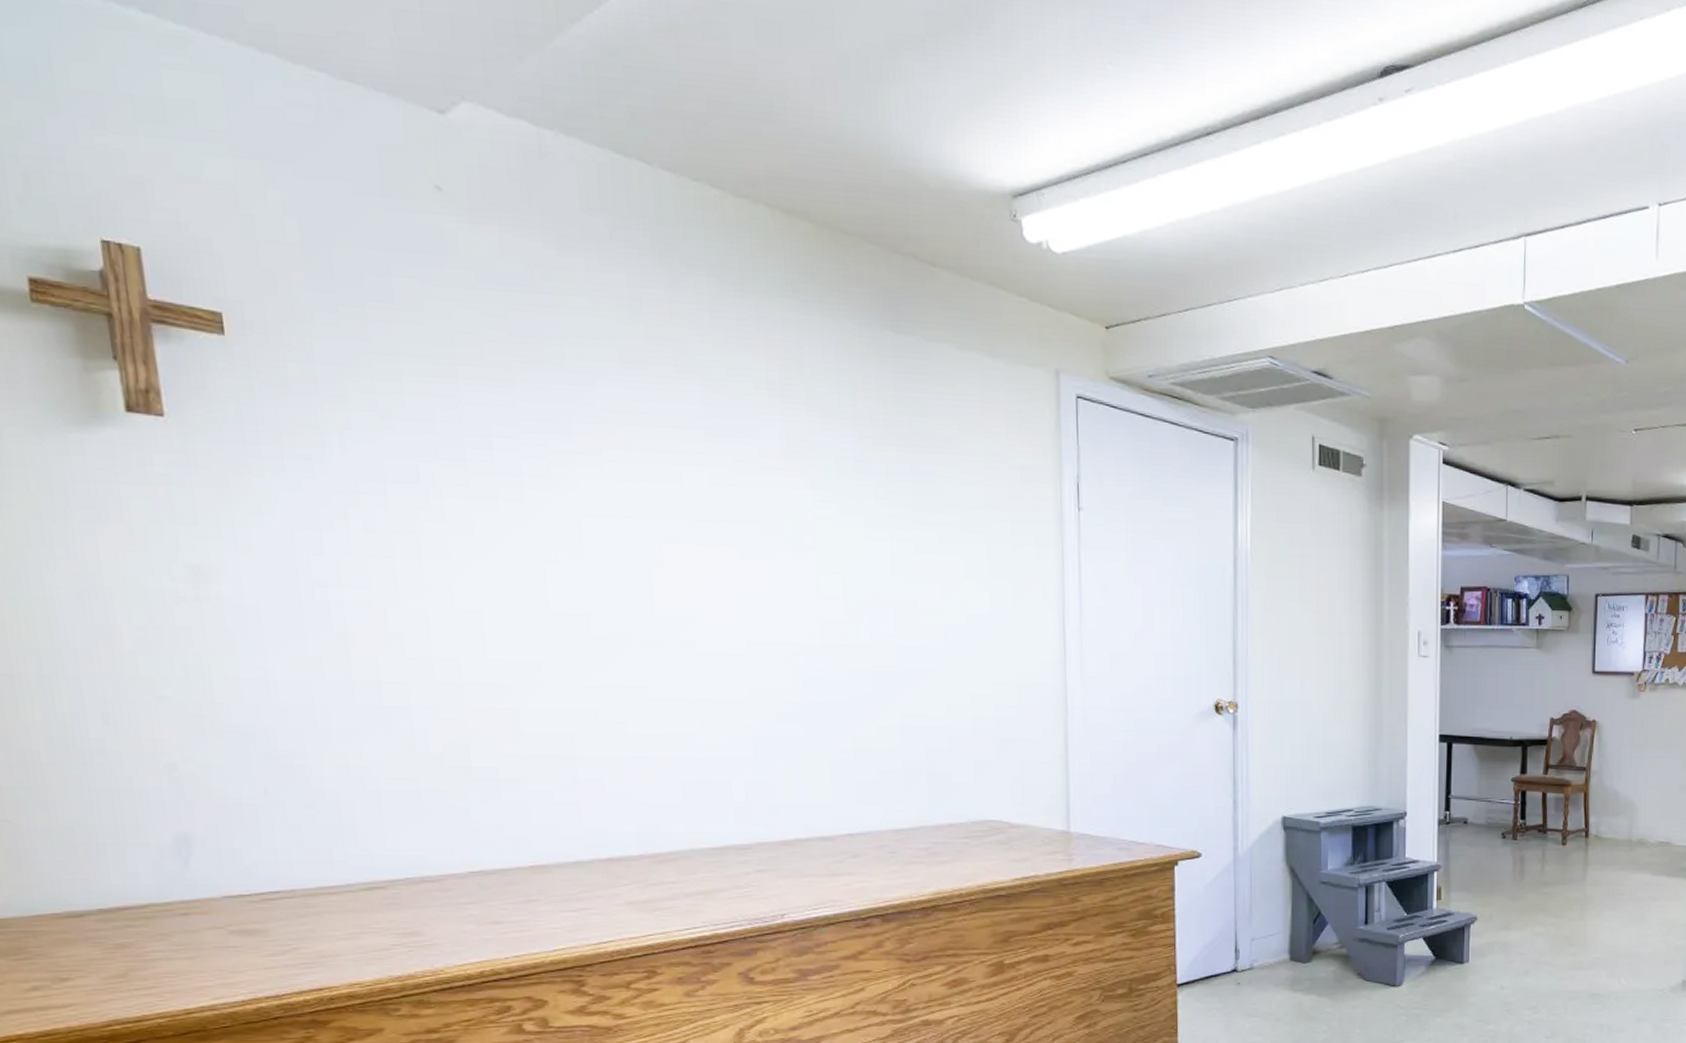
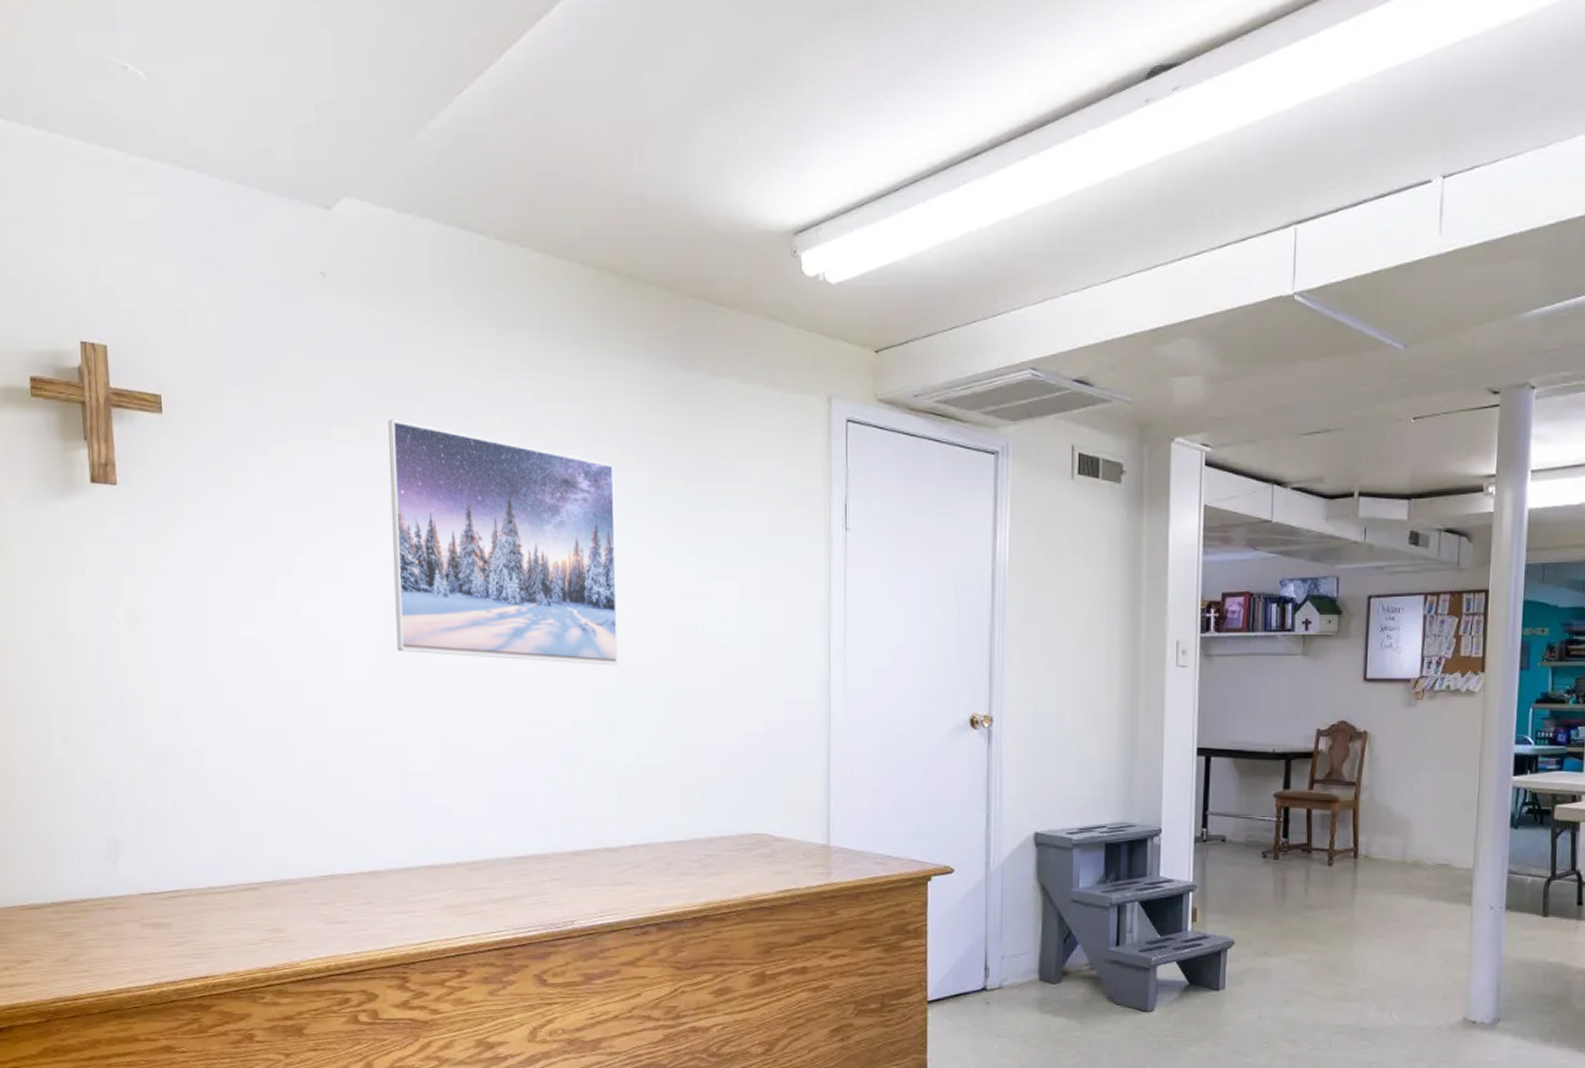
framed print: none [532,361,826,644] -> present [388,419,618,666]

